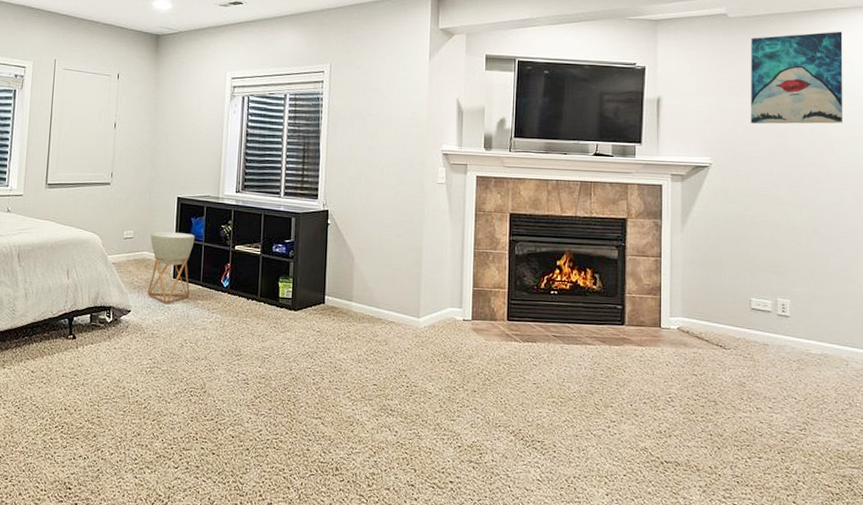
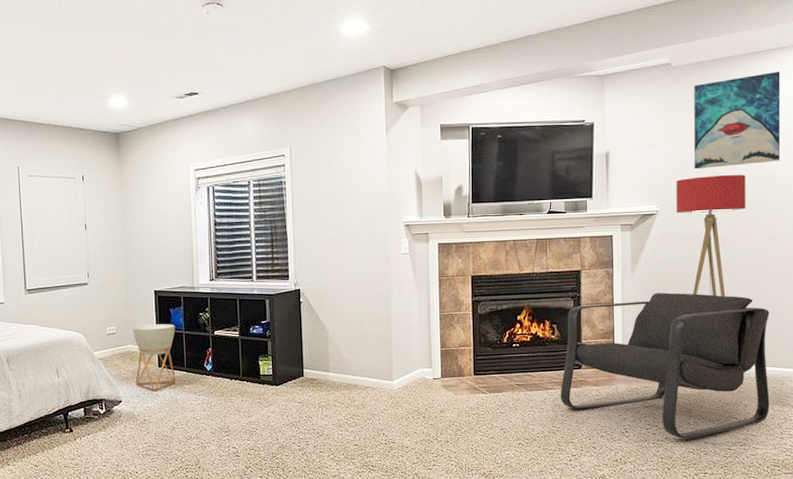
armchair: none [600,250,833,416] -> present [560,292,770,439]
floor lamp: none [731,132,806,262] -> present [676,174,746,297]

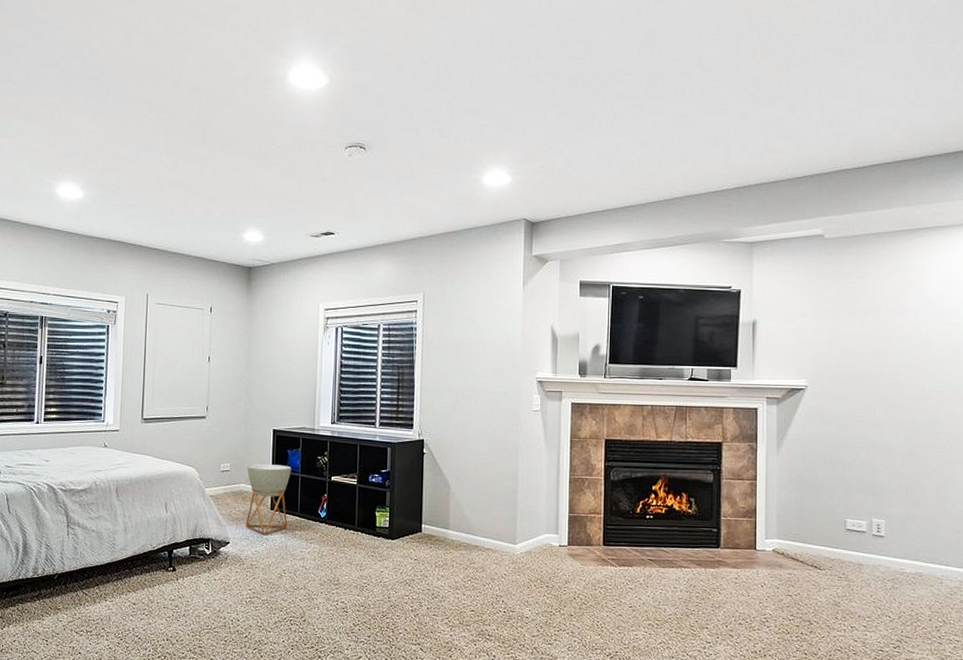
armchair: present [560,292,770,439] -> none [696,473,927,635]
floor lamp: present [676,174,746,297] -> none [827,353,902,483]
wall art: present [694,71,781,170] -> none [847,250,941,346]

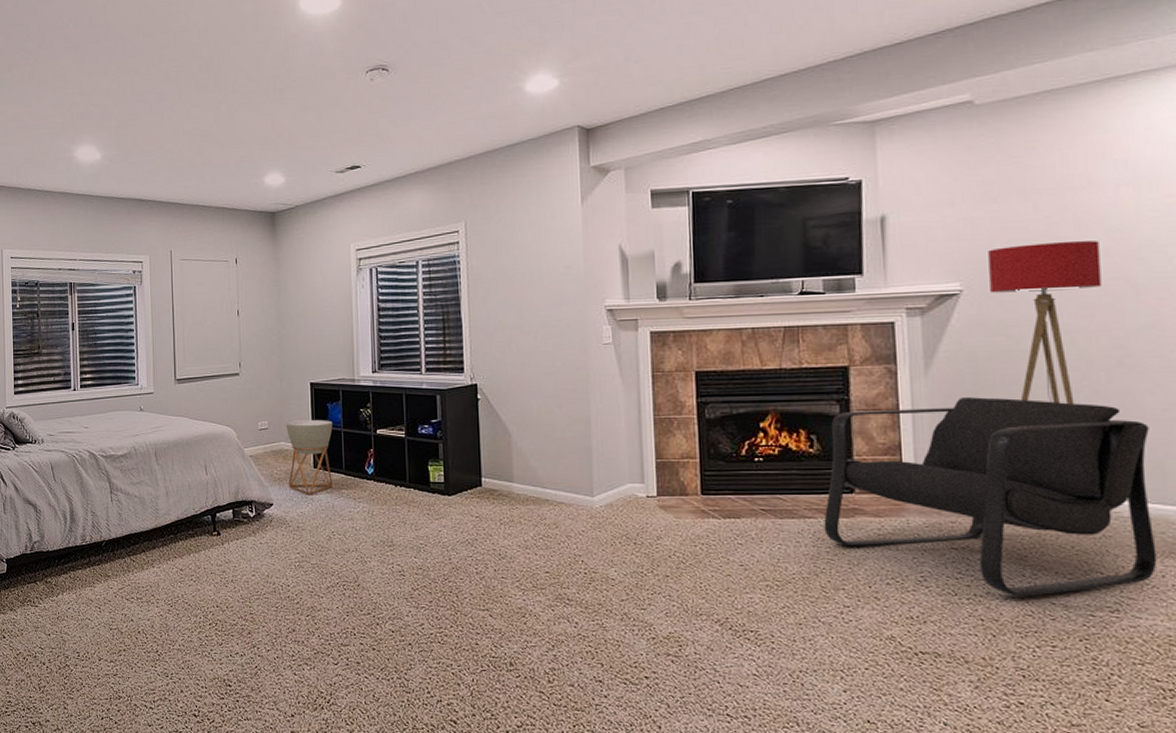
armchair: none [696,473,927,635] -> present [824,397,1157,596]
floor lamp: none [827,353,902,483] -> present [988,240,1102,405]

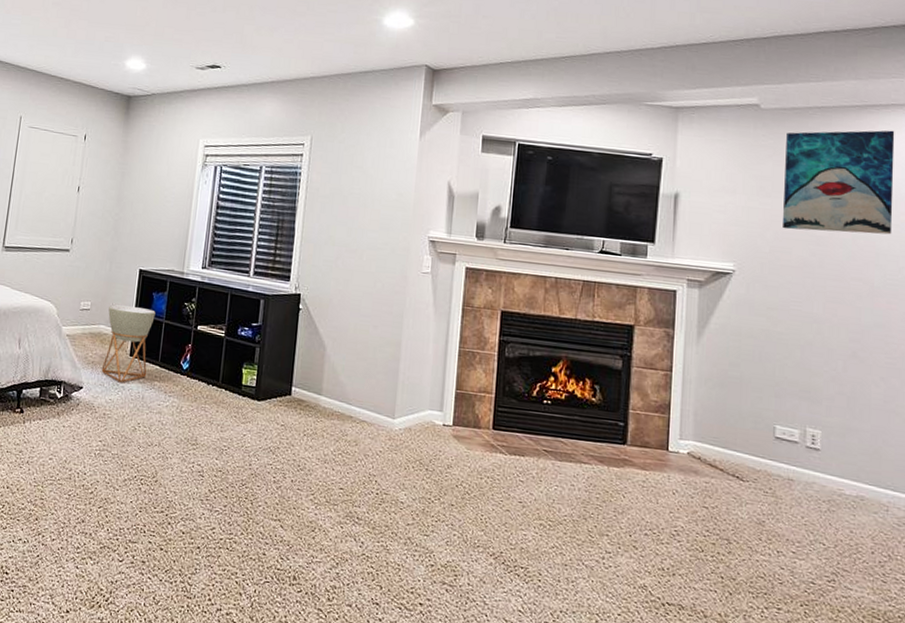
armchair: present [824,397,1157,596] -> none [597,367,872,560]
floor lamp: present [988,240,1102,405] -> none [757,237,847,387]
wall art: none [1010,101,1156,236] -> present [783,130,895,235]

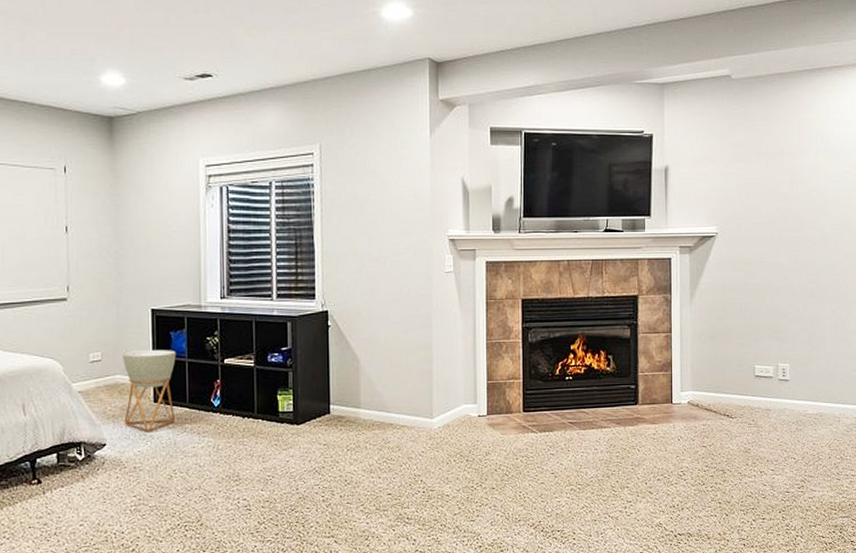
wall art: present [783,130,895,235] -> none [753,90,837,190]

